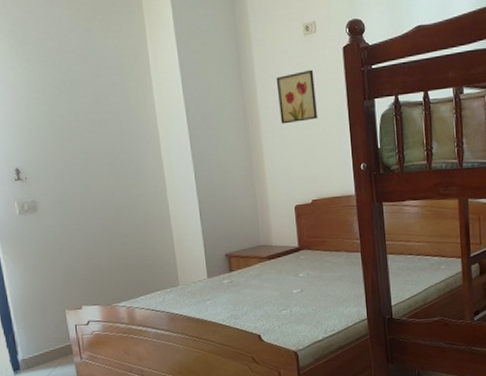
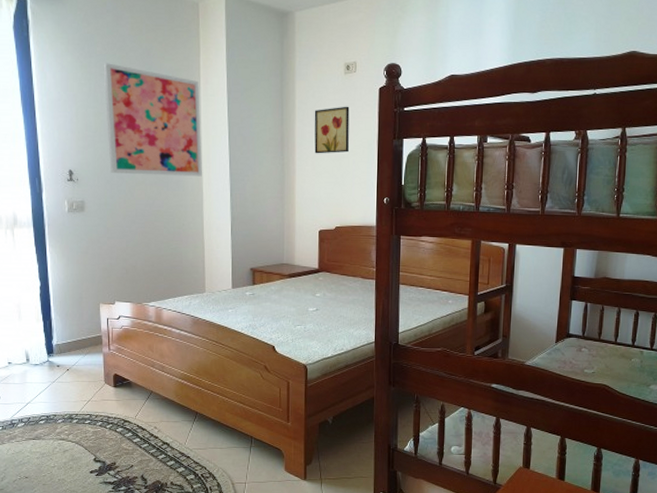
wall art: none [40,48,162,167] -> present [103,63,202,177]

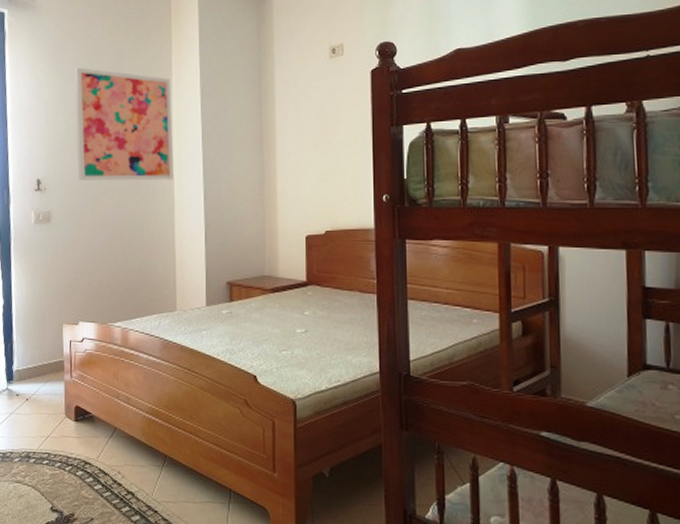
wall art: present [314,106,350,154] -> none [296,93,338,148]

